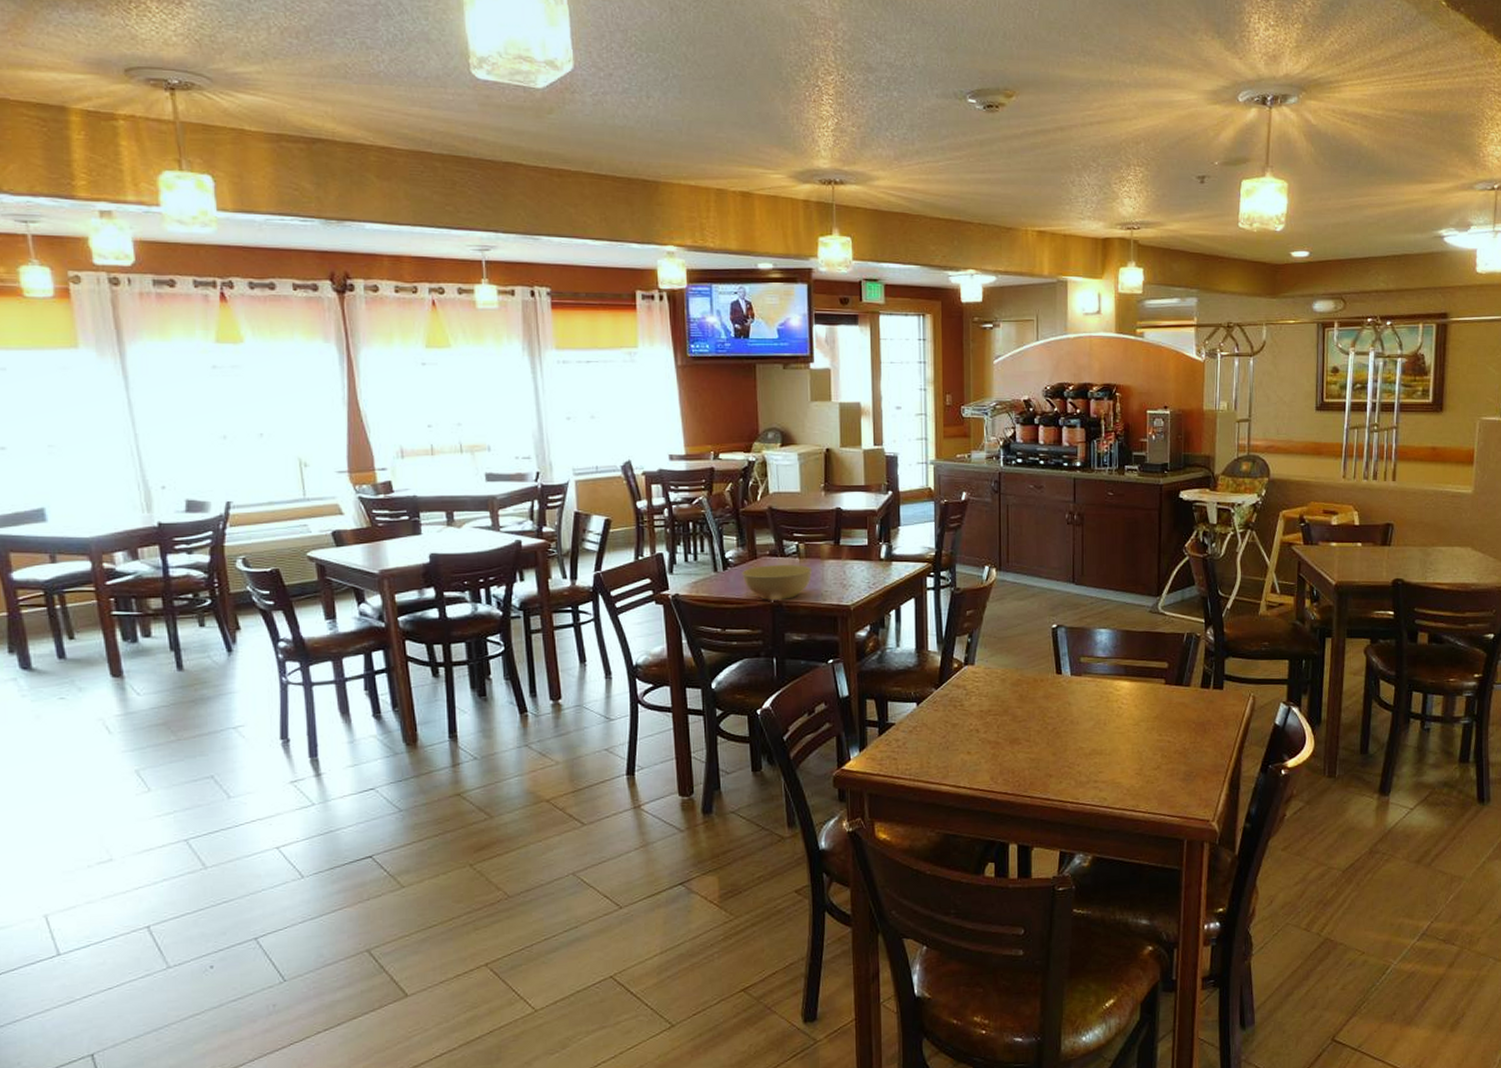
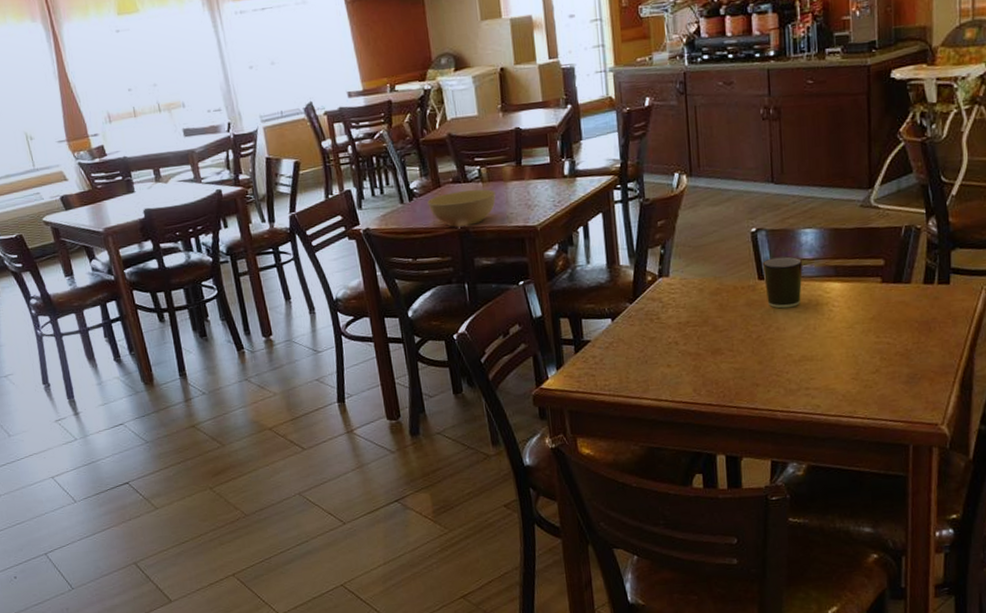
mug: none [1060,653,1097,703] -> present [762,256,803,309]

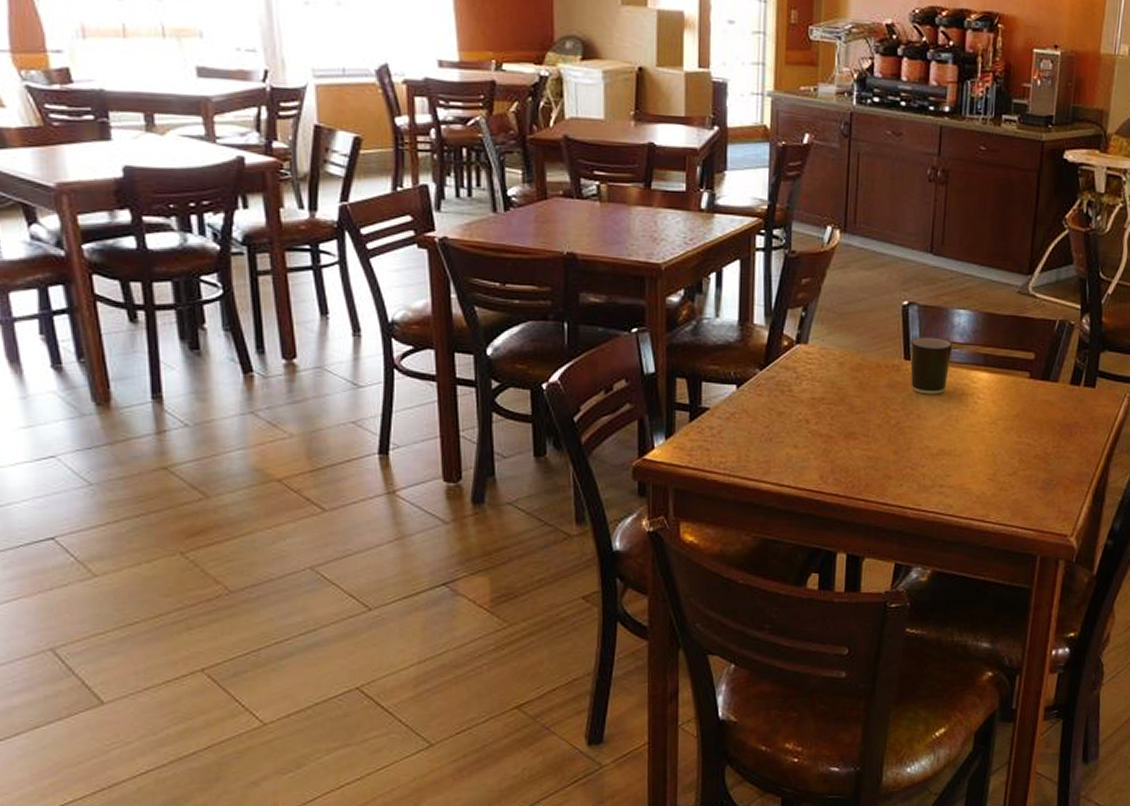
bowl: present [427,189,497,227] -> none [528,208,616,252]

